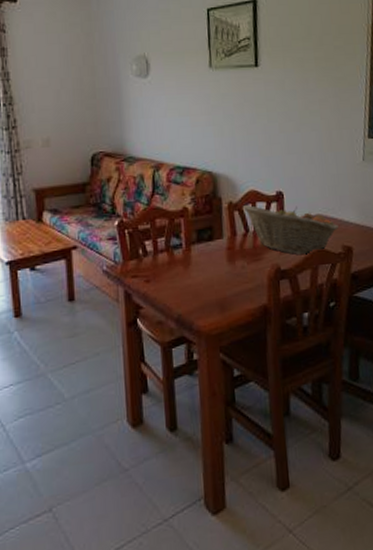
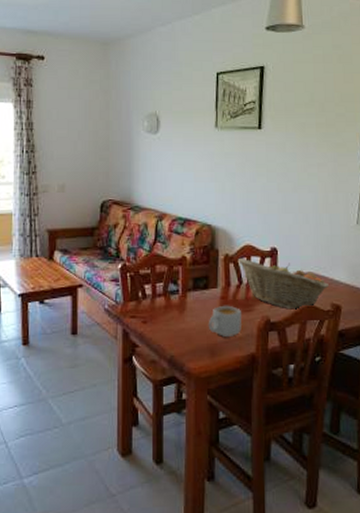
mug: none [215,255,251,290] -> present [208,305,241,337]

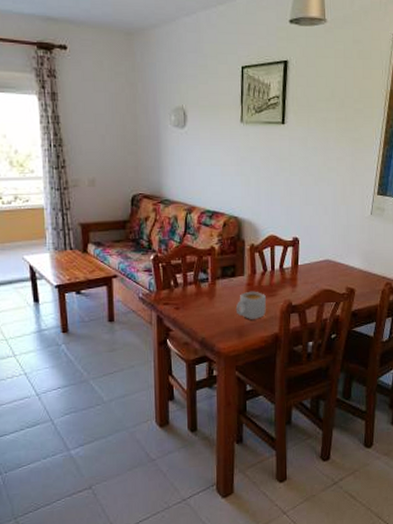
fruit basket: present [237,257,329,310] -> none [262,247,344,294]

